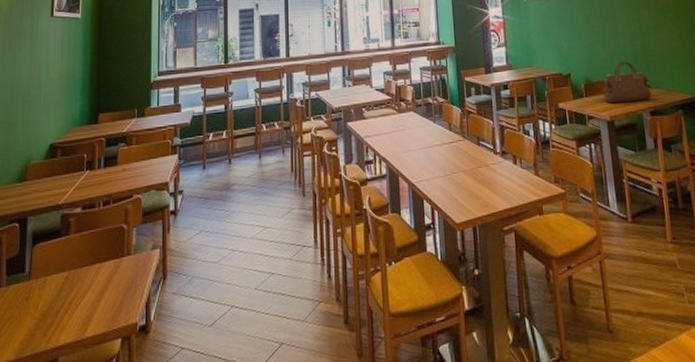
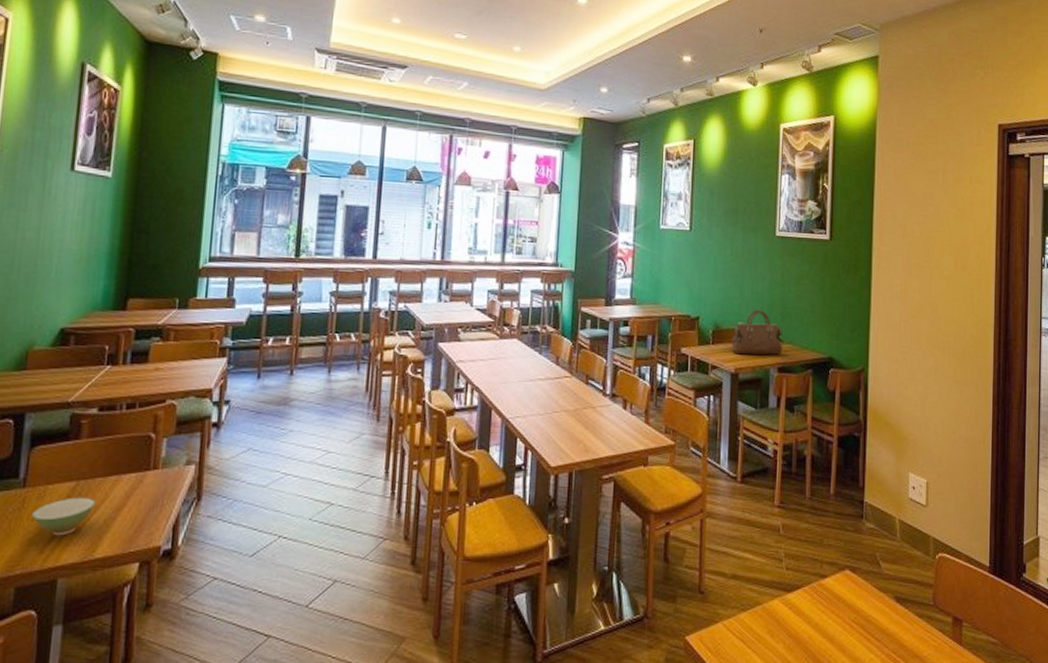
bowl: none [37,284,85,320] -> present [32,497,97,536]

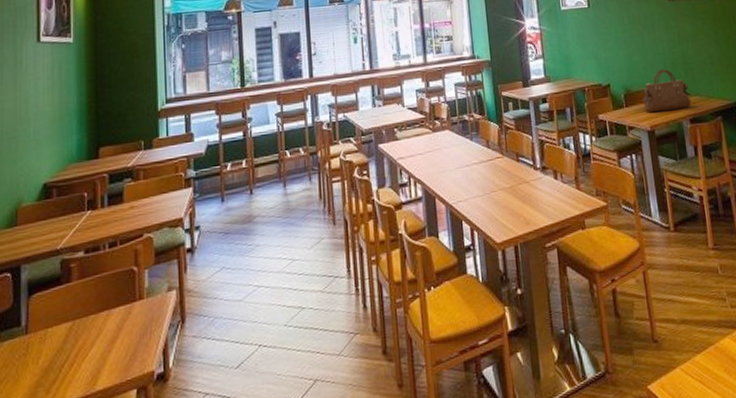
bowl: present [32,497,97,536] -> none [37,334,92,375]

